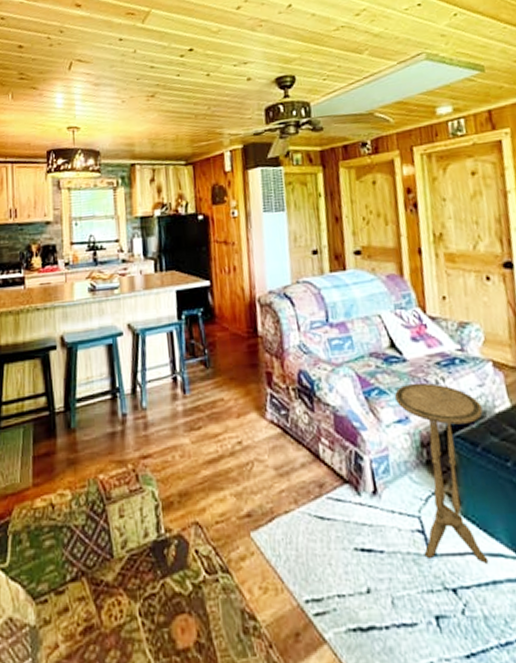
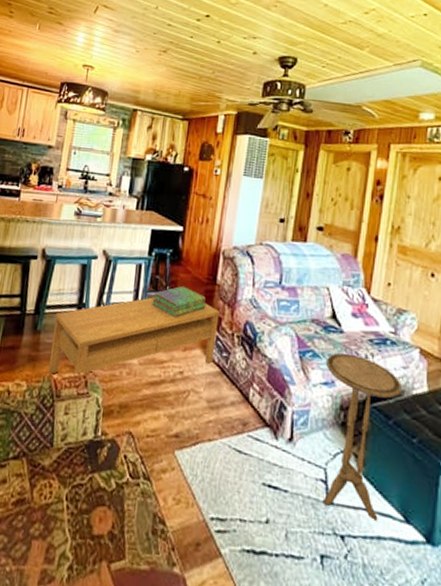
coffee table: none [88,360,272,475] -> present [48,297,220,376]
stack of books: none [192,345,252,382] -> present [152,285,206,318]

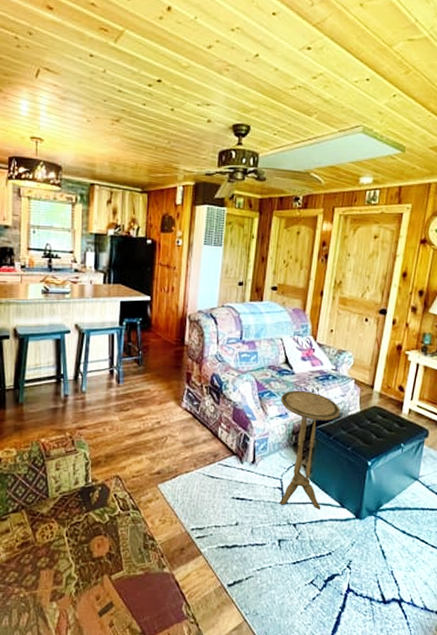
coffee table: present [48,297,220,376] -> none [35,362,189,439]
stack of books: present [152,285,206,318] -> none [127,349,177,377]

